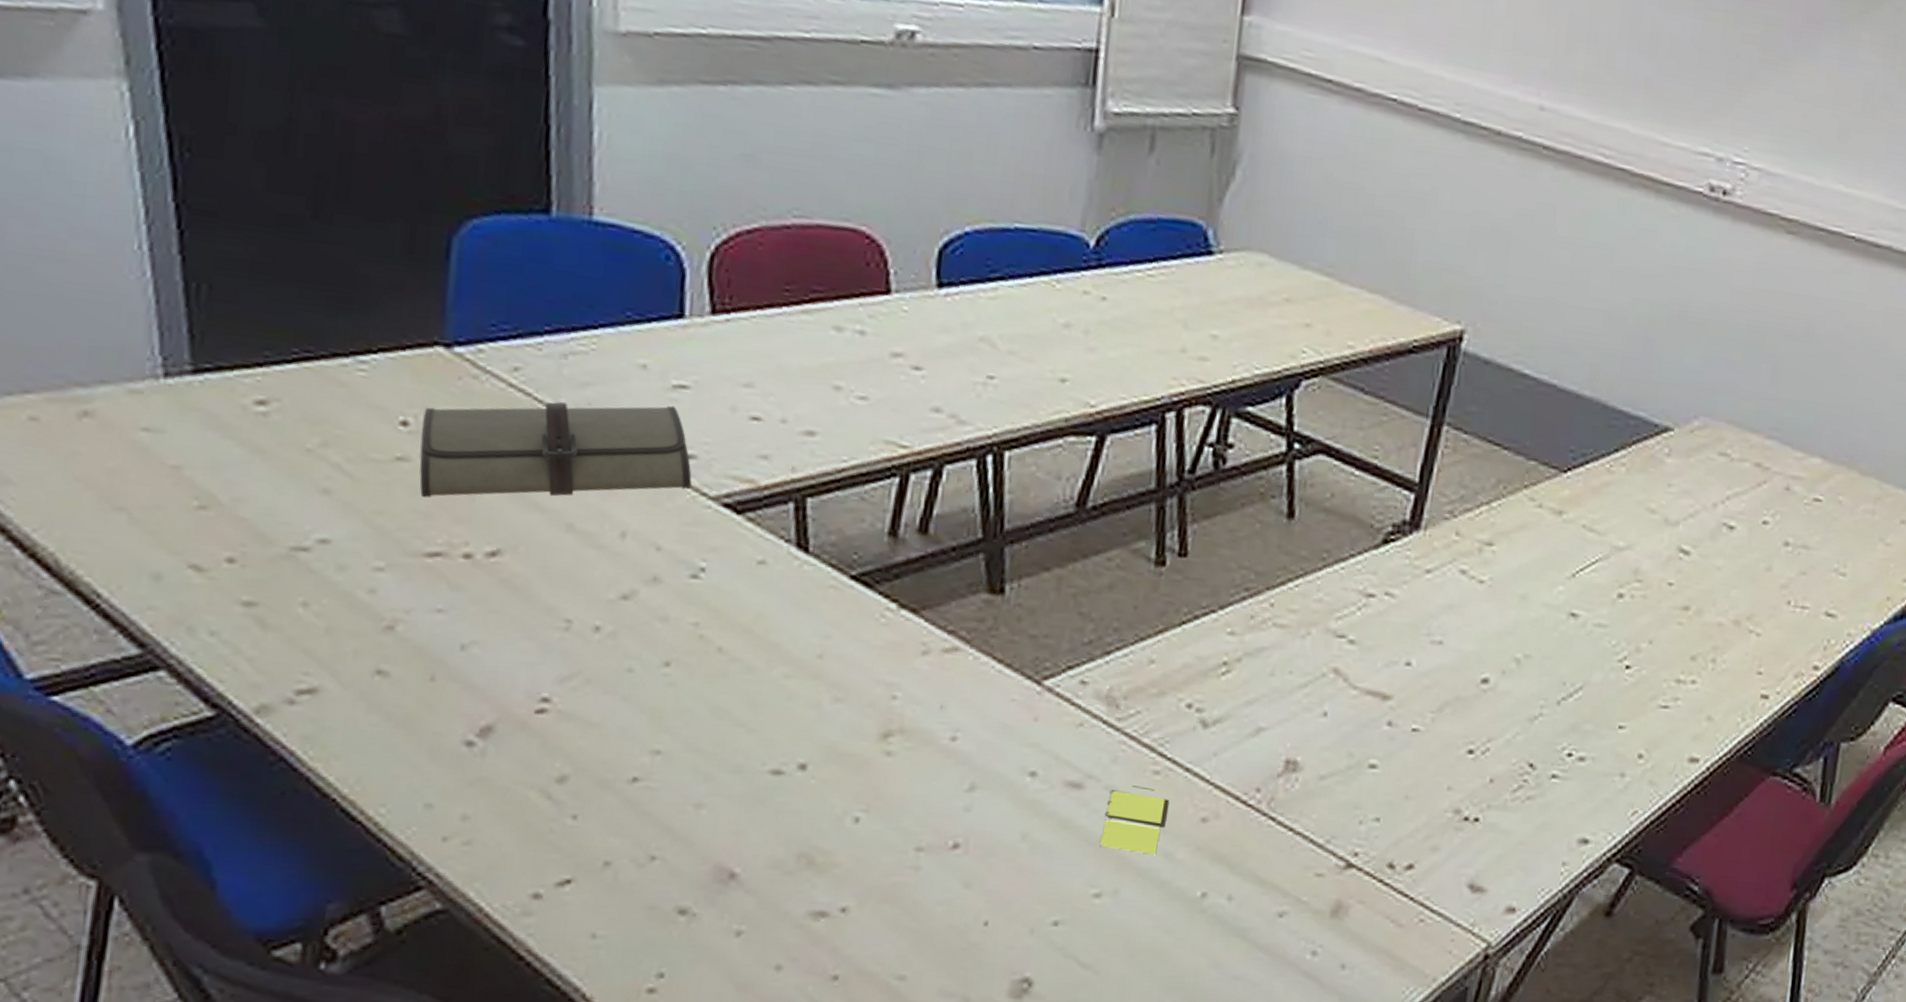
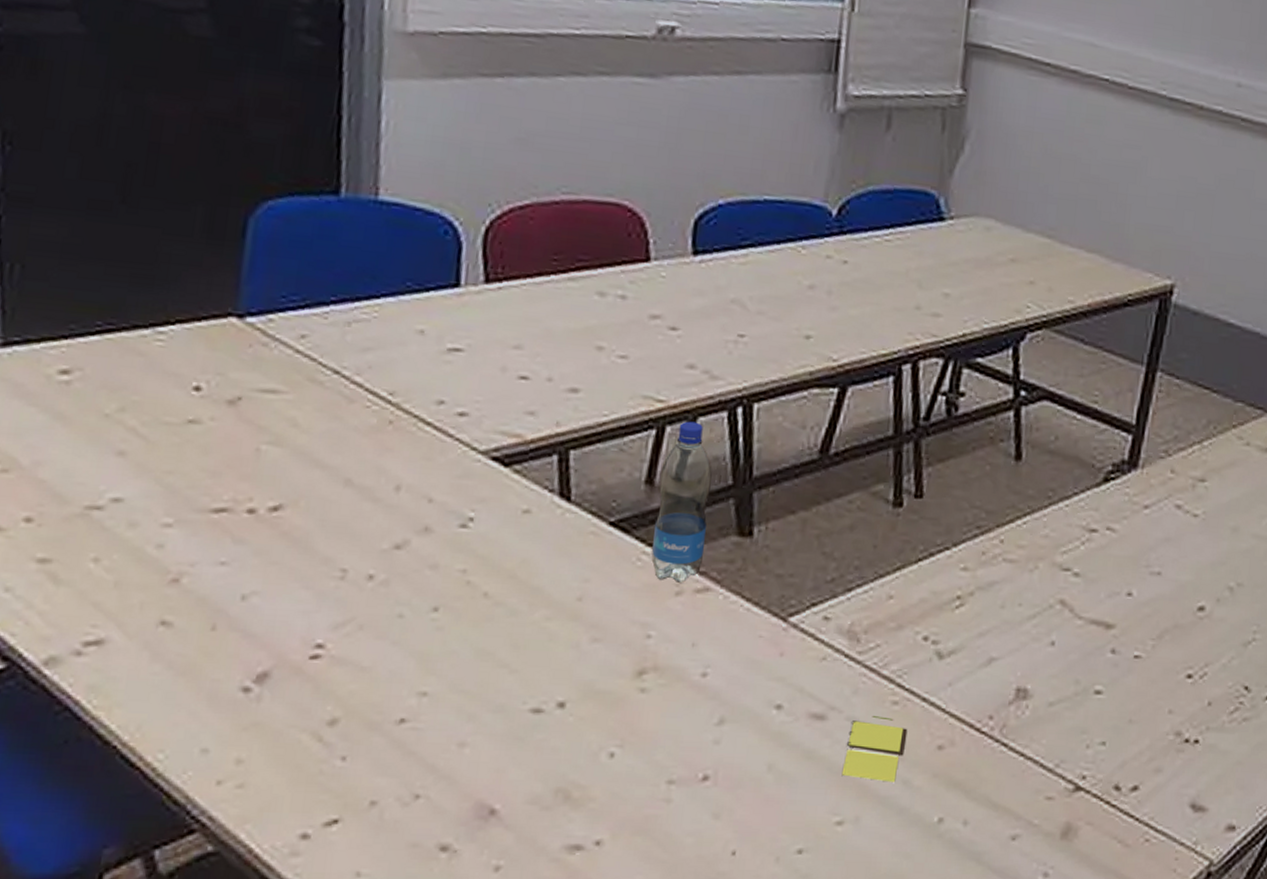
tool roll: present [419,402,692,498] -> none [209,366,463,458]
bottle: none [896,469,961,643] -> present [651,421,713,584]

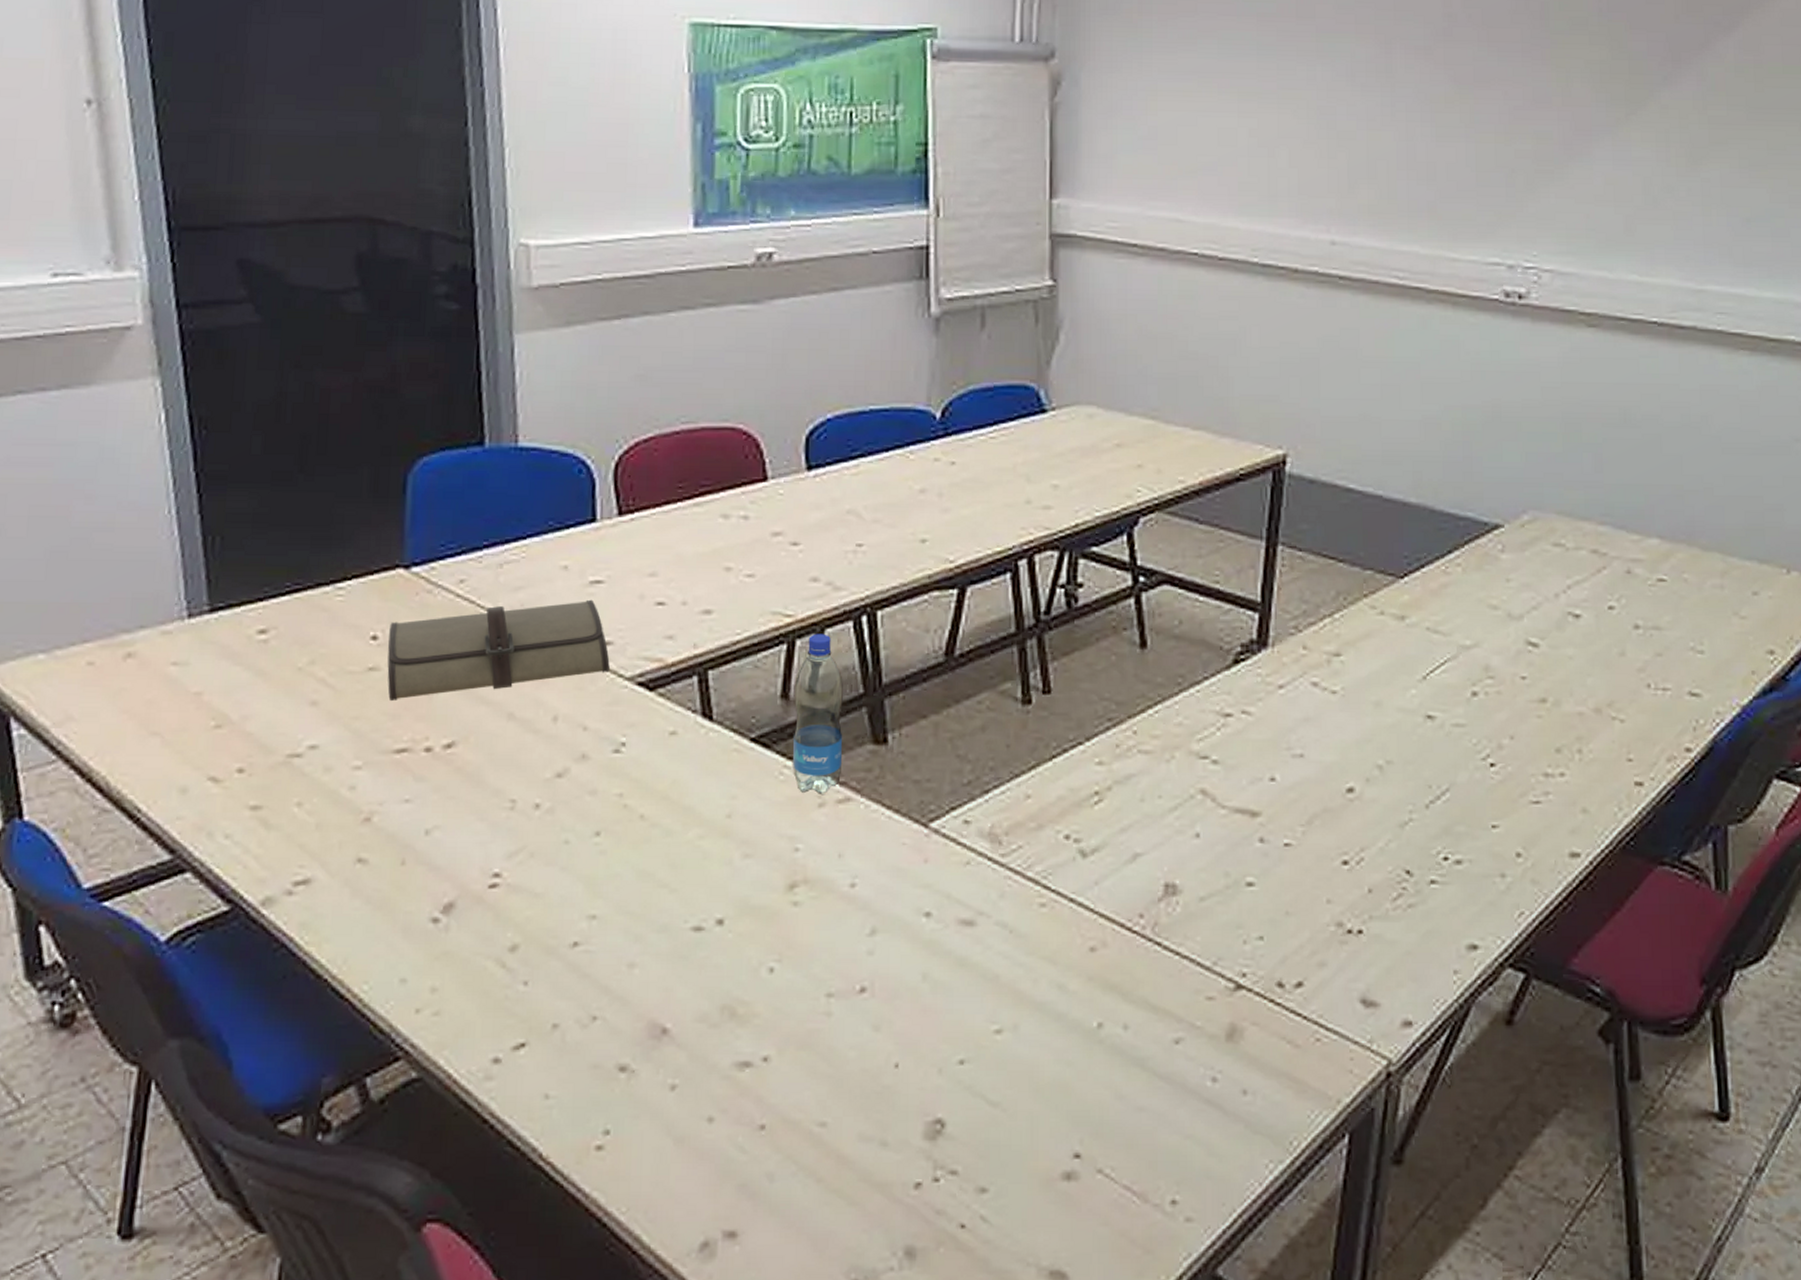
tool roll: none [209,366,463,458] -> present [387,599,610,702]
sticky notes: present [841,716,908,783] -> none [996,920,1058,988]

